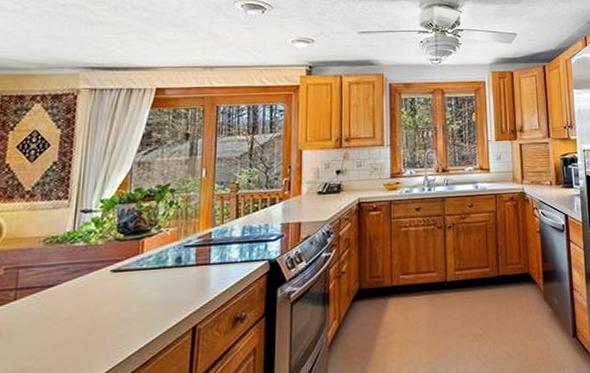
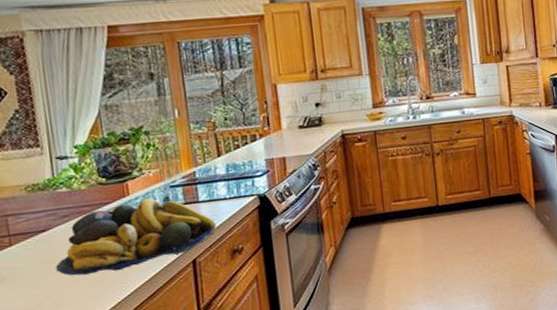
fruit bowl: none [53,257,223,337] -> present [55,198,216,276]

